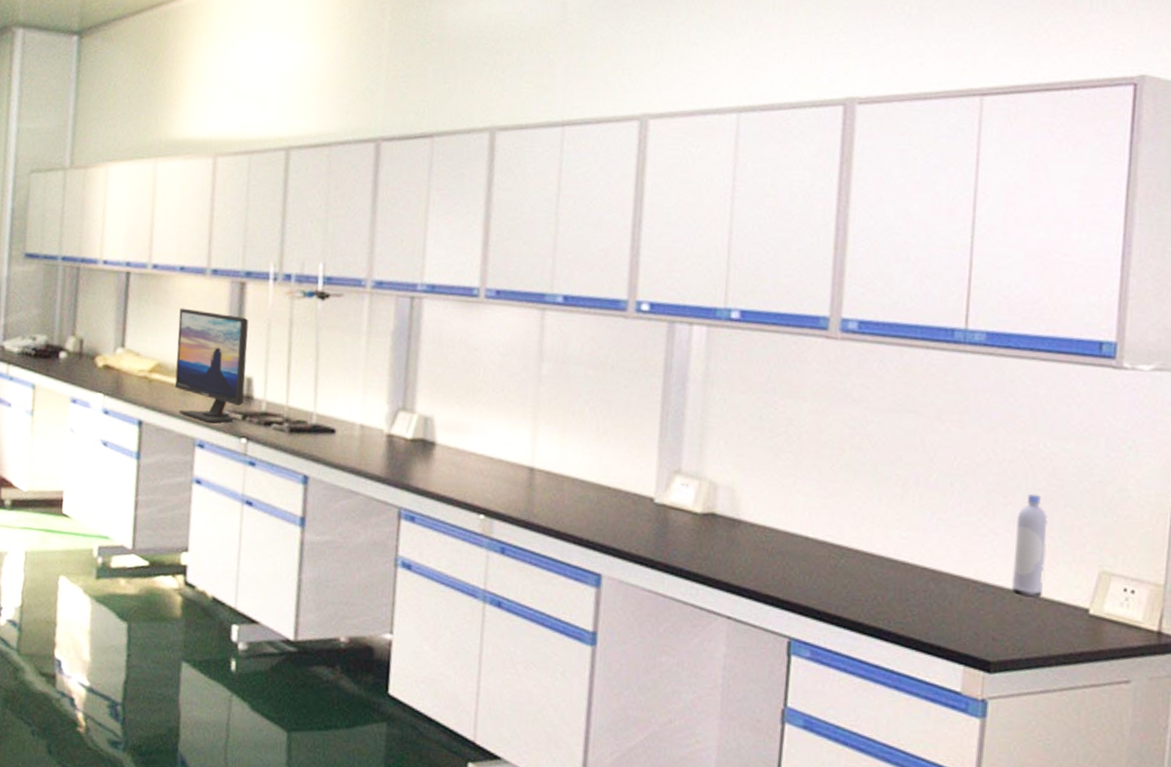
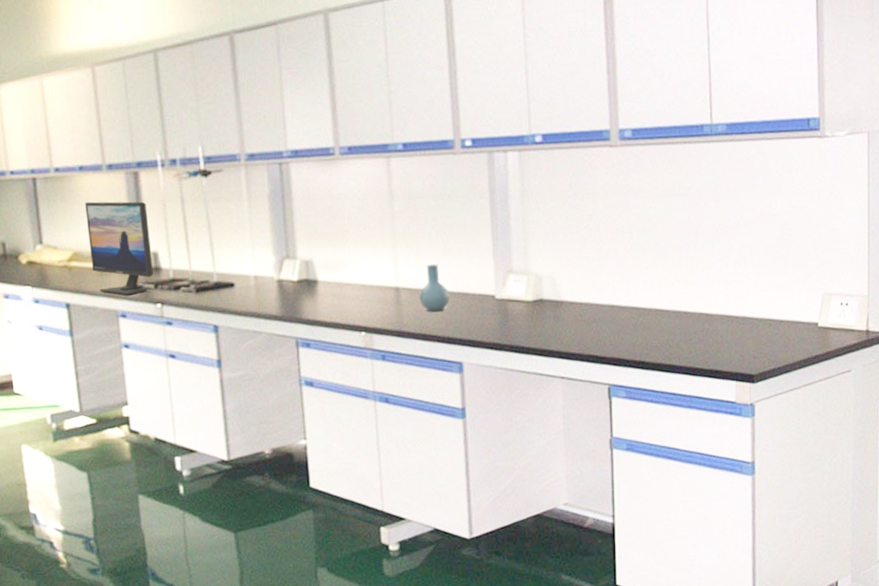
flask: none [557,446,597,506] -> present [419,263,450,312]
bottle: present [1012,493,1048,598] -> none [762,243,785,322]

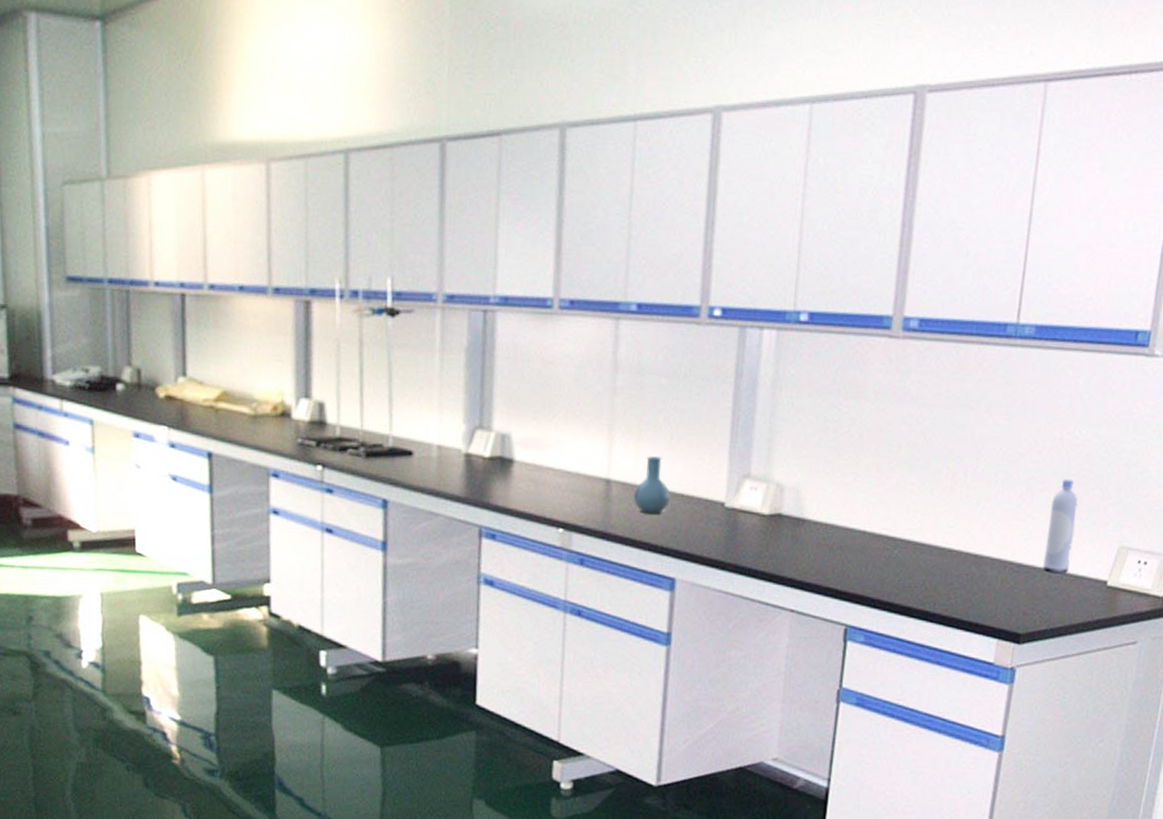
computer monitor: present [85,201,153,296] -> none [242,331,317,452]
bottle: none [762,243,785,322] -> present [1043,478,1078,574]

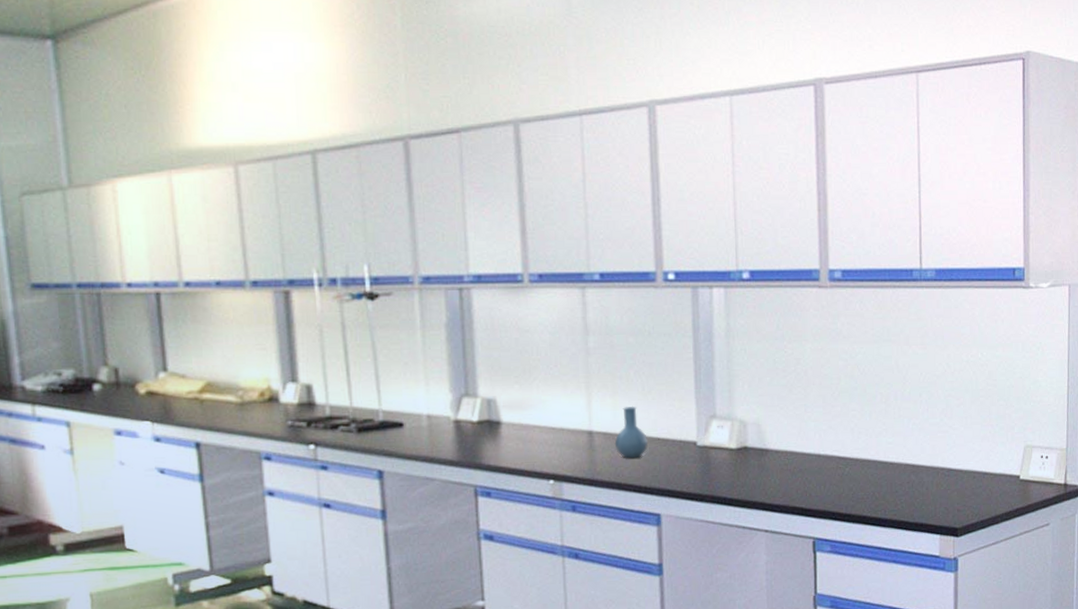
bottle: present [1043,478,1078,574] -> none [967,393,989,474]

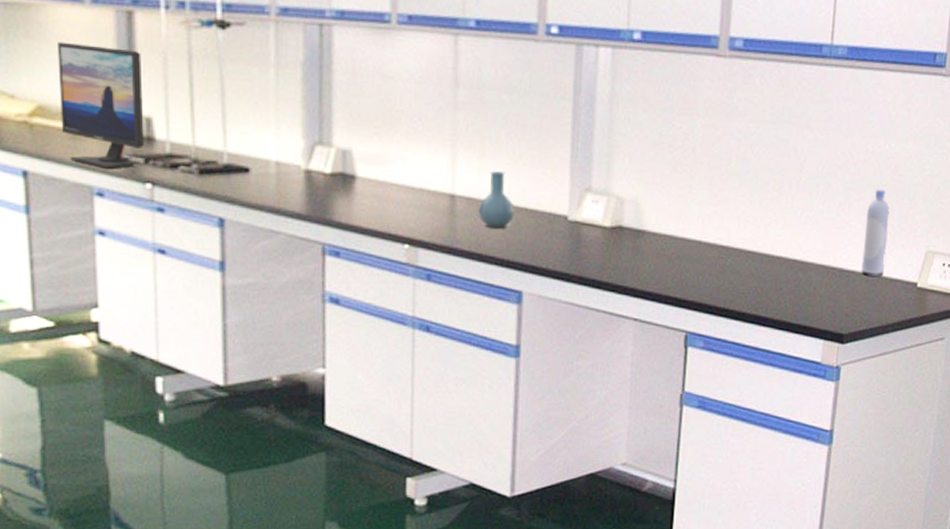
computer monitor: none [222,323,306,436] -> present [58,41,144,170]
bottle: none [967,393,989,474] -> present [861,189,890,278]

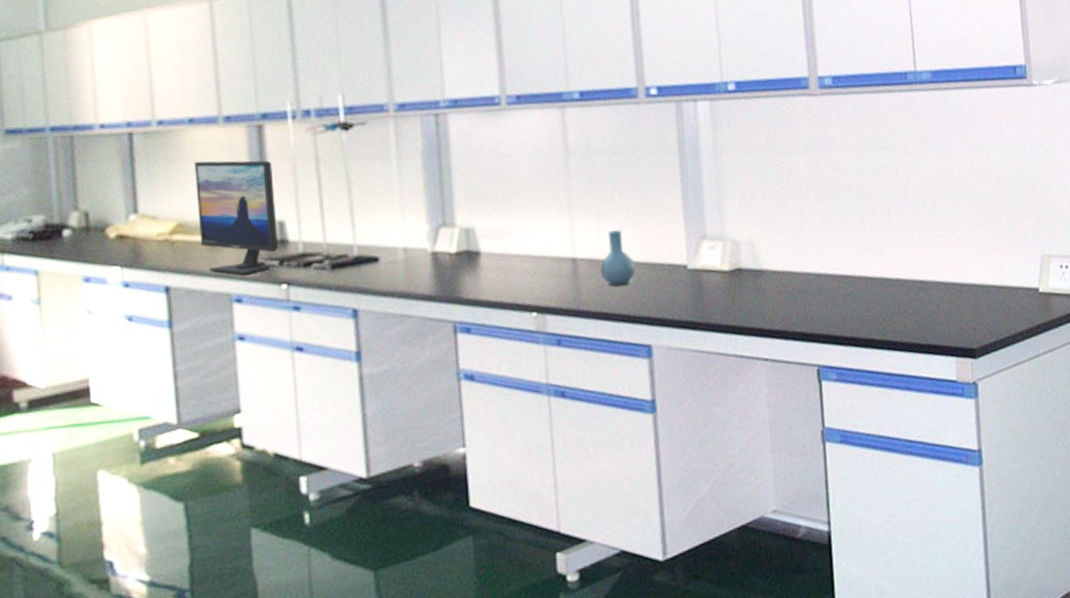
bottle: present [861,189,890,278] -> none [976,200,1004,289]

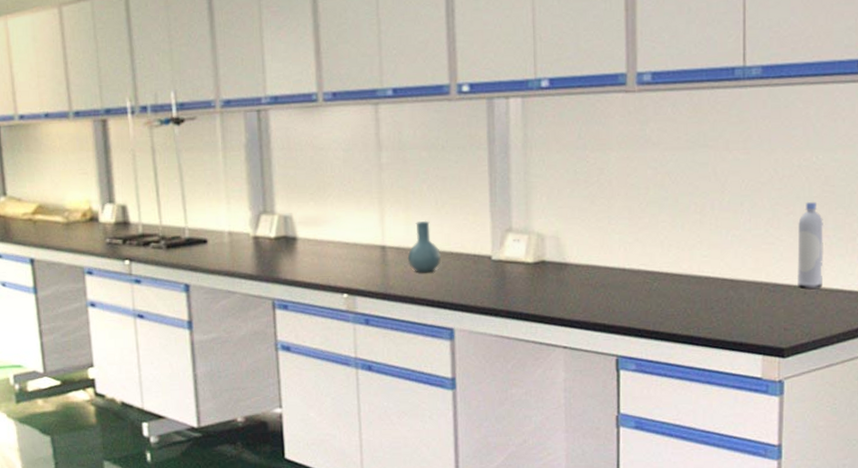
computer monitor: present [195,160,278,276] -> none [51,151,121,252]
bottle: none [976,200,1004,289] -> present [797,201,824,290]

